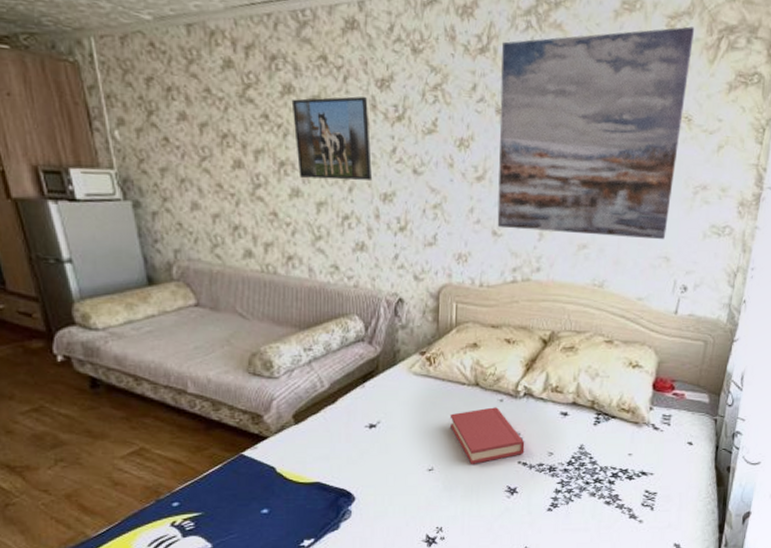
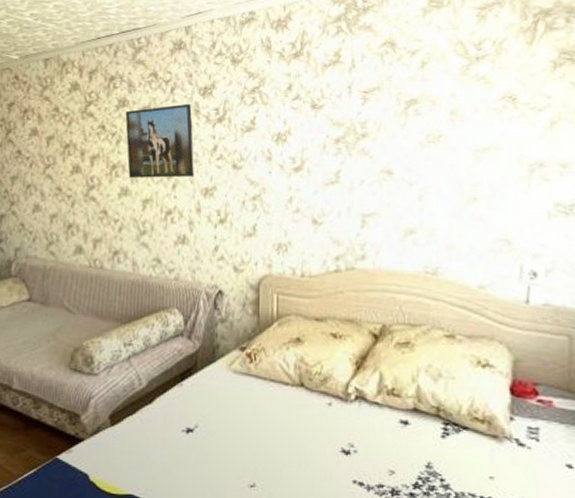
hardback book: present [450,407,525,464] -> none [272,412,360,481]
wall art: present [497,26,695,240] -> none [315,14,508,222]

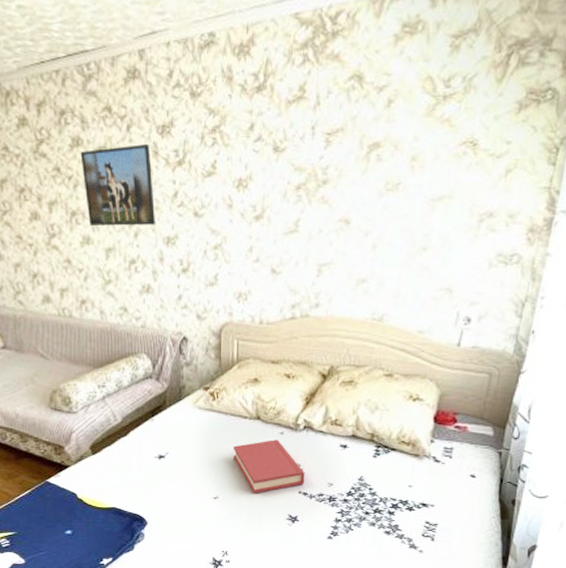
hardback book: none [272,412,360,481] -> present [233,440,305,493]

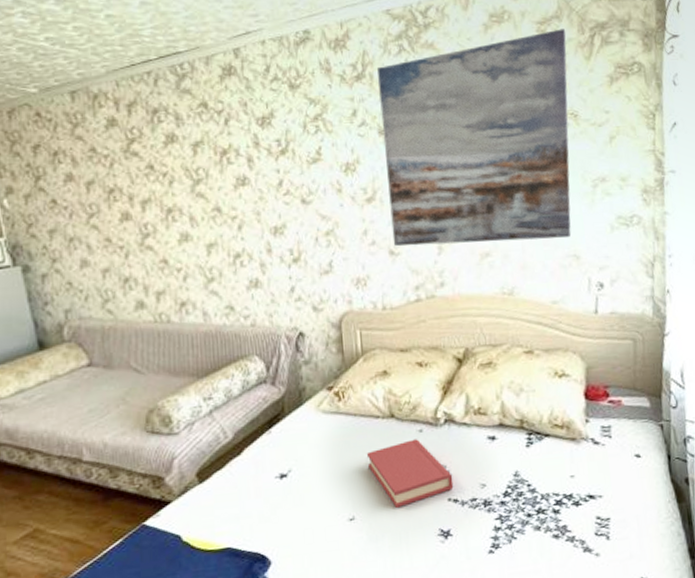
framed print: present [80,144,155,226] -> none [175,136,260,221]
wall art: none [276,44,482,271] -> present [377,29,571,246]

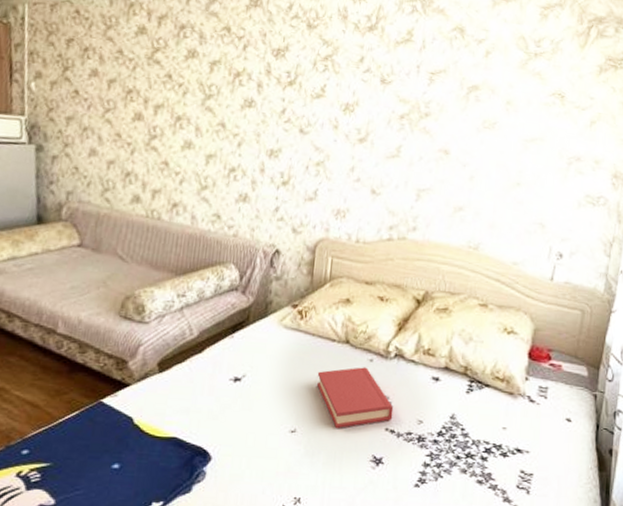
wall art: present [377,29,571,246] -> none [376,16,567,207]

